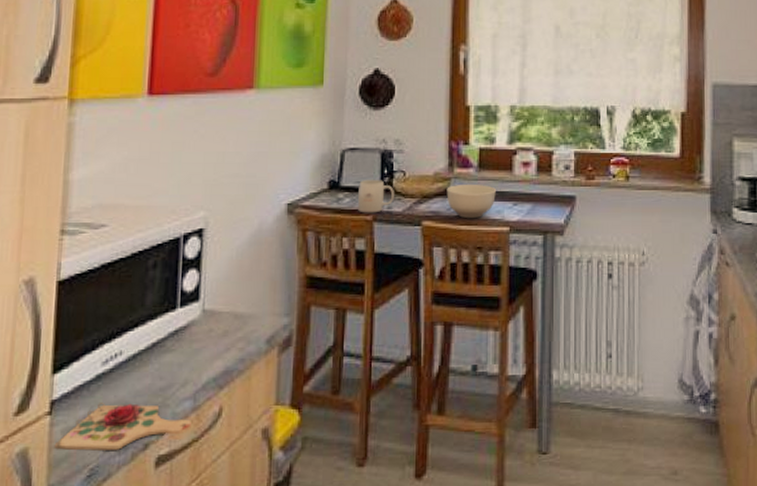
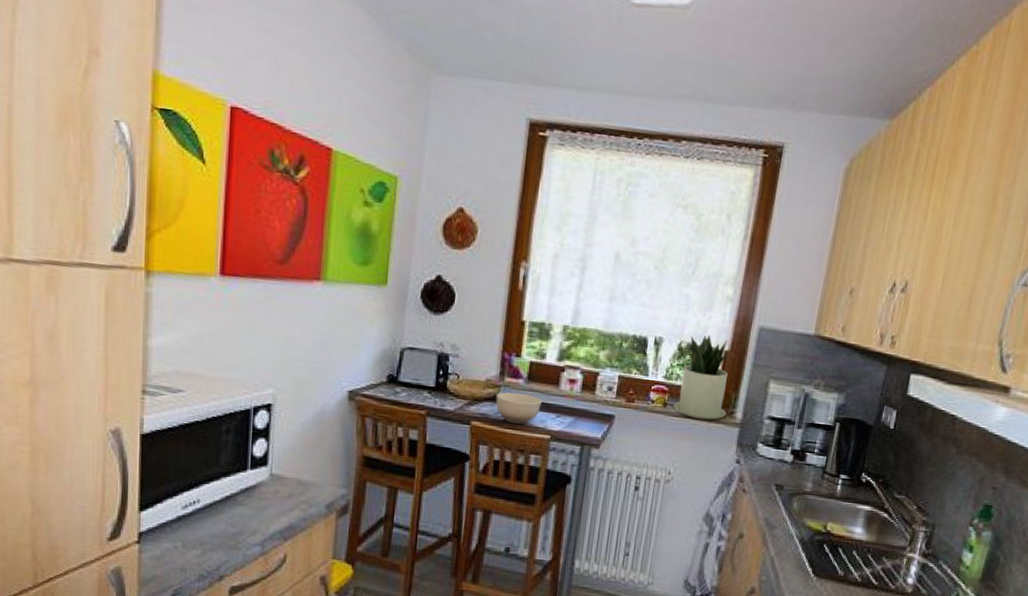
cutting board: present [54,403,191,451] -> none [143,539,260,578]
mug: present [357,179,394,213] -> none [413,377,448,409]
planter: none [636,98,694,189] -> present [673,335,732,420]

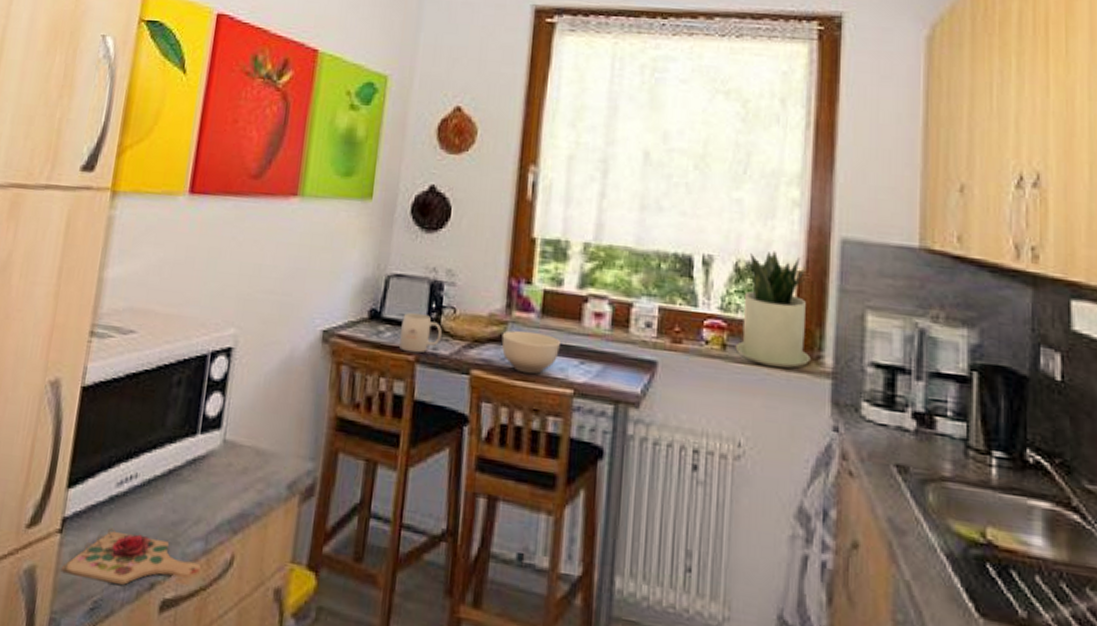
cutting board: none [143,539,260,578] -> present [61,528,201,585]
mug: none [413,377,448,409] -> present [399,312,442,353]

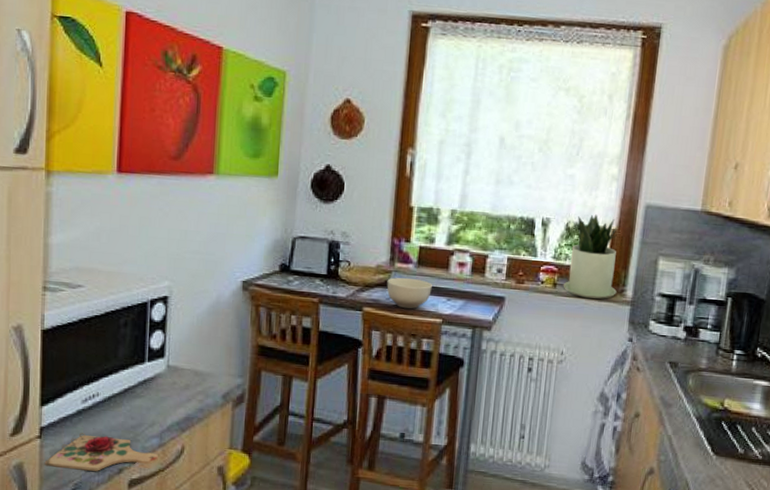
mug: present [399,312,442,353] -> none [305,265,339,296]

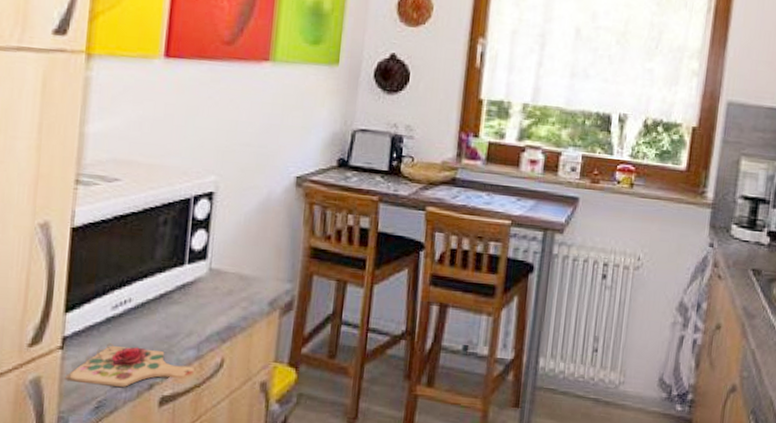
bowl: present [386,277,433,309] -> none [452,175,502,209]
planter: present [563,214,619,299] -> none [640,111,700,201]

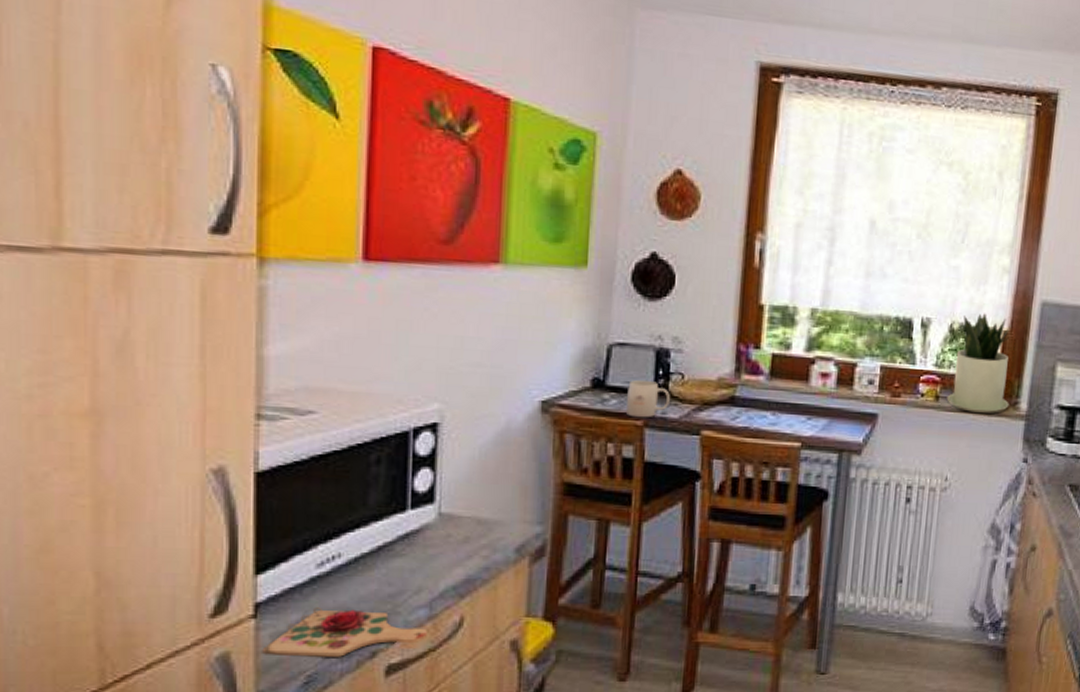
mug: none [364,161,402,194] -> present [625,379,670,418]
planter: none [640,111,700,201] -> present [946,313,1011,413]

